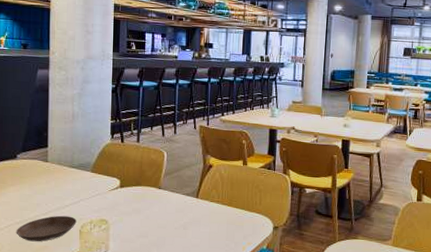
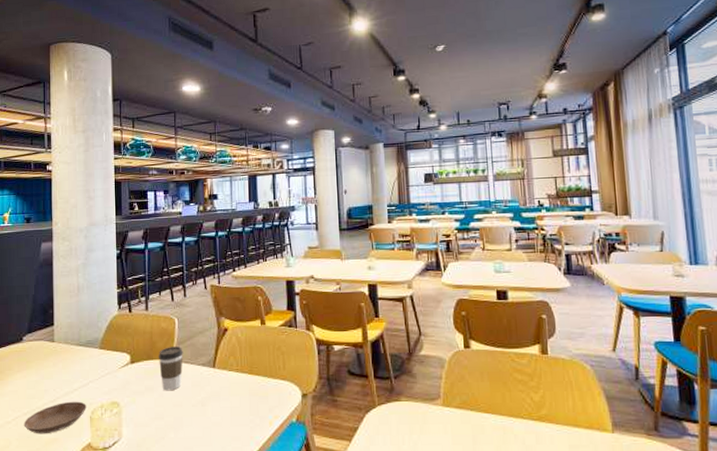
coffee cup: none [146,176,170,214] -> present [158,345,183,391]

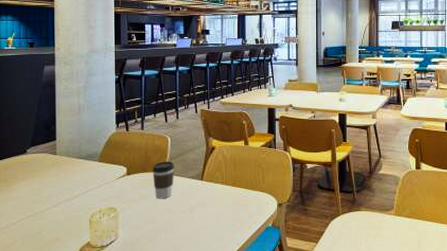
saucer: present [23,401,86,434] -> none [28,206,86,234]

